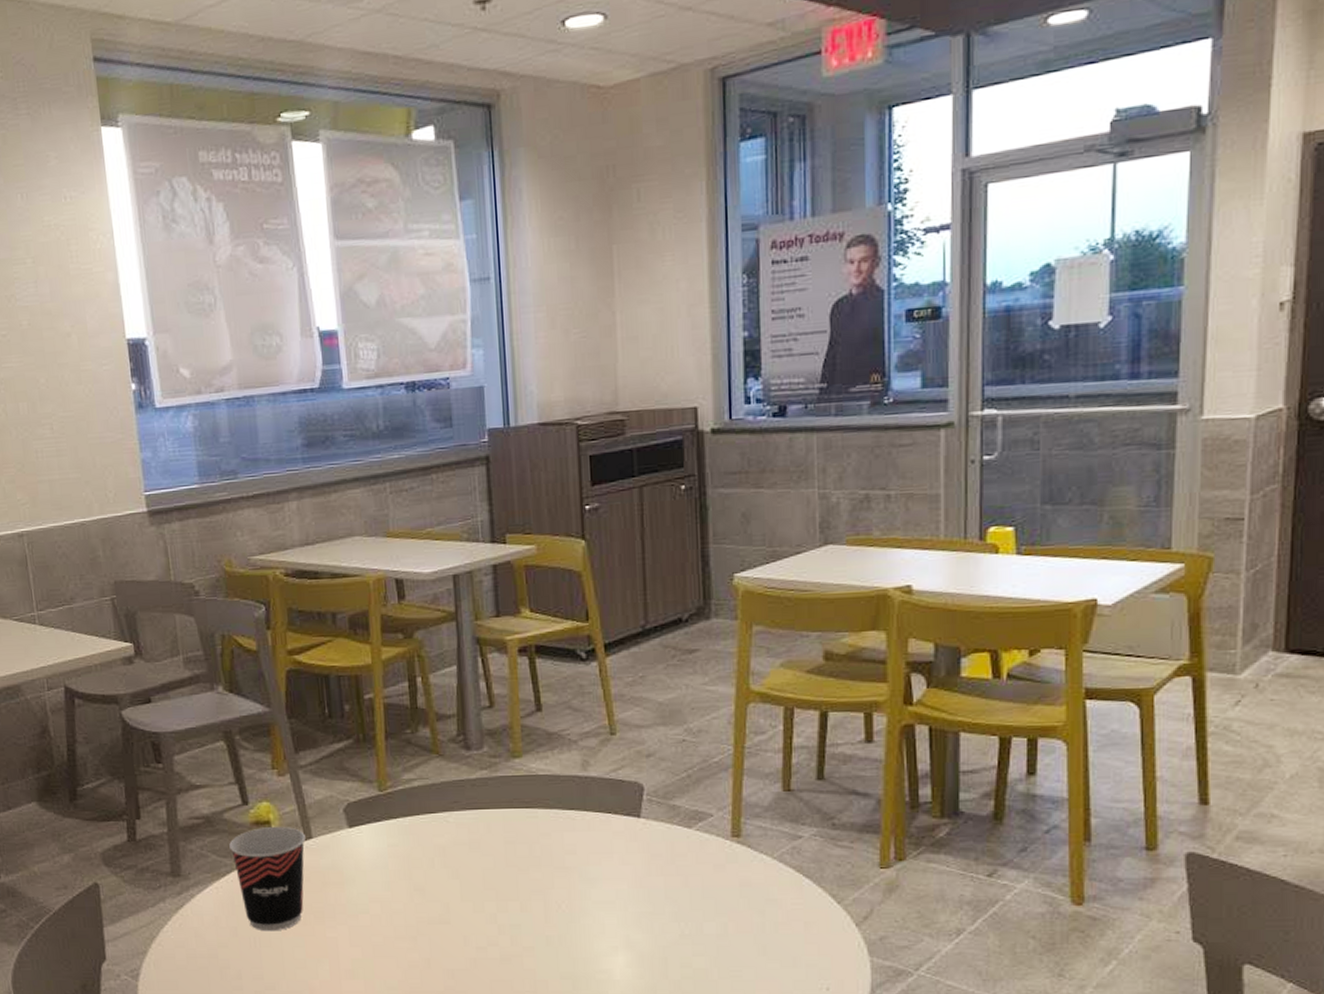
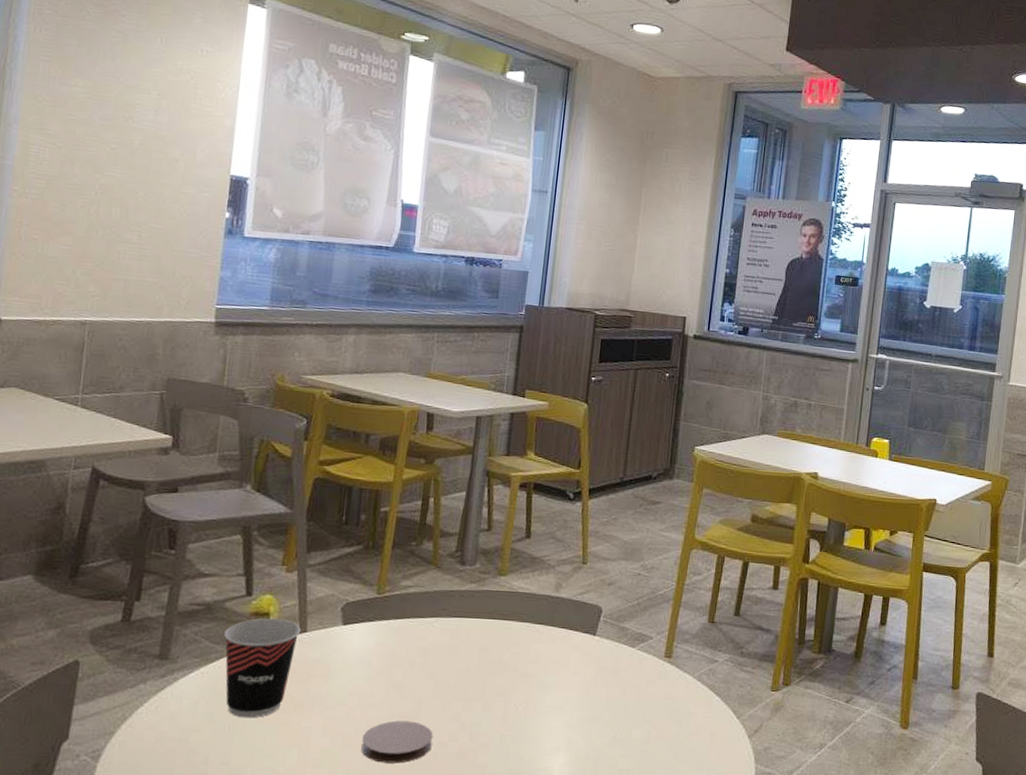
coaster: none [393,926,470,972] -> present [361,720,433,763]

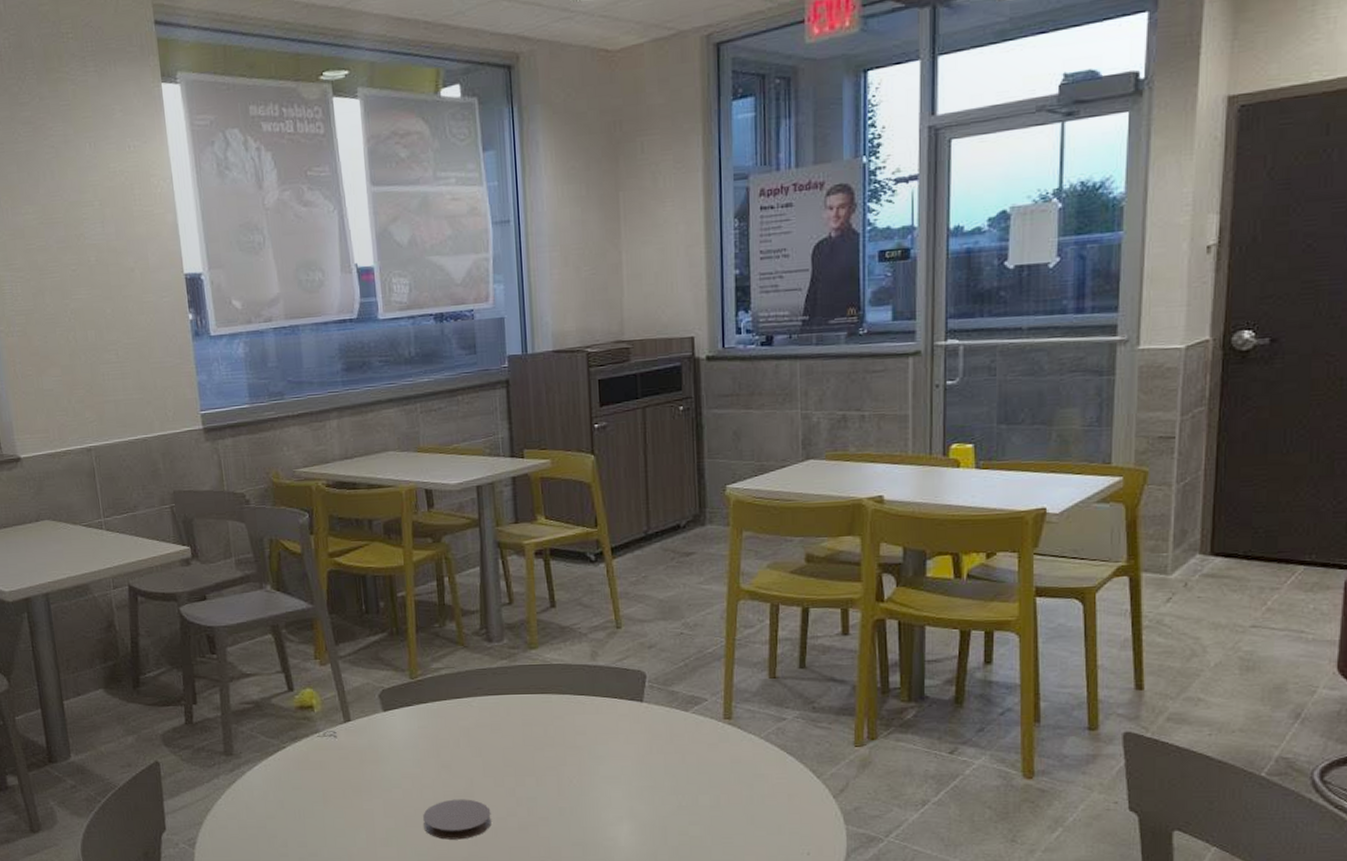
cup: present [224,618,301,718] -> none [276,710,345,804]

